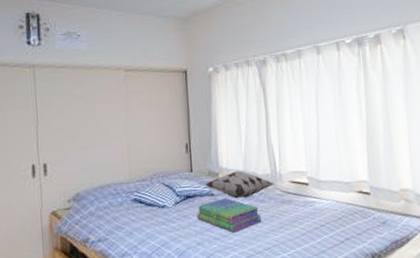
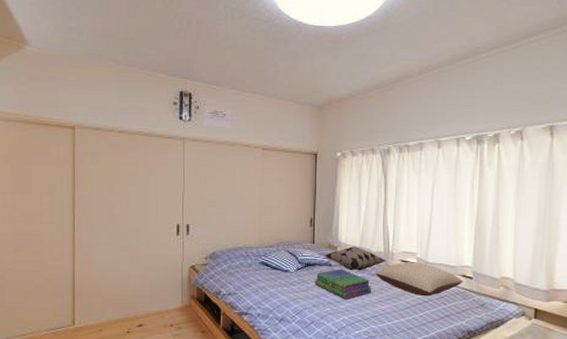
pillow: none [264,181,361,220] -> present [376,262,463,297]

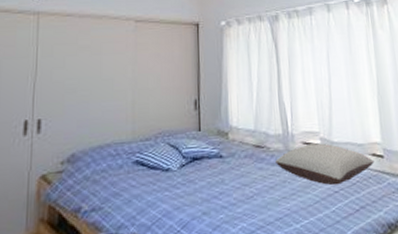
stack of books: present [315,269,372,300] -> none [204,160,273,201]
decorative pillow: present [325,246,387,271] -> none [214,130,287,162]

